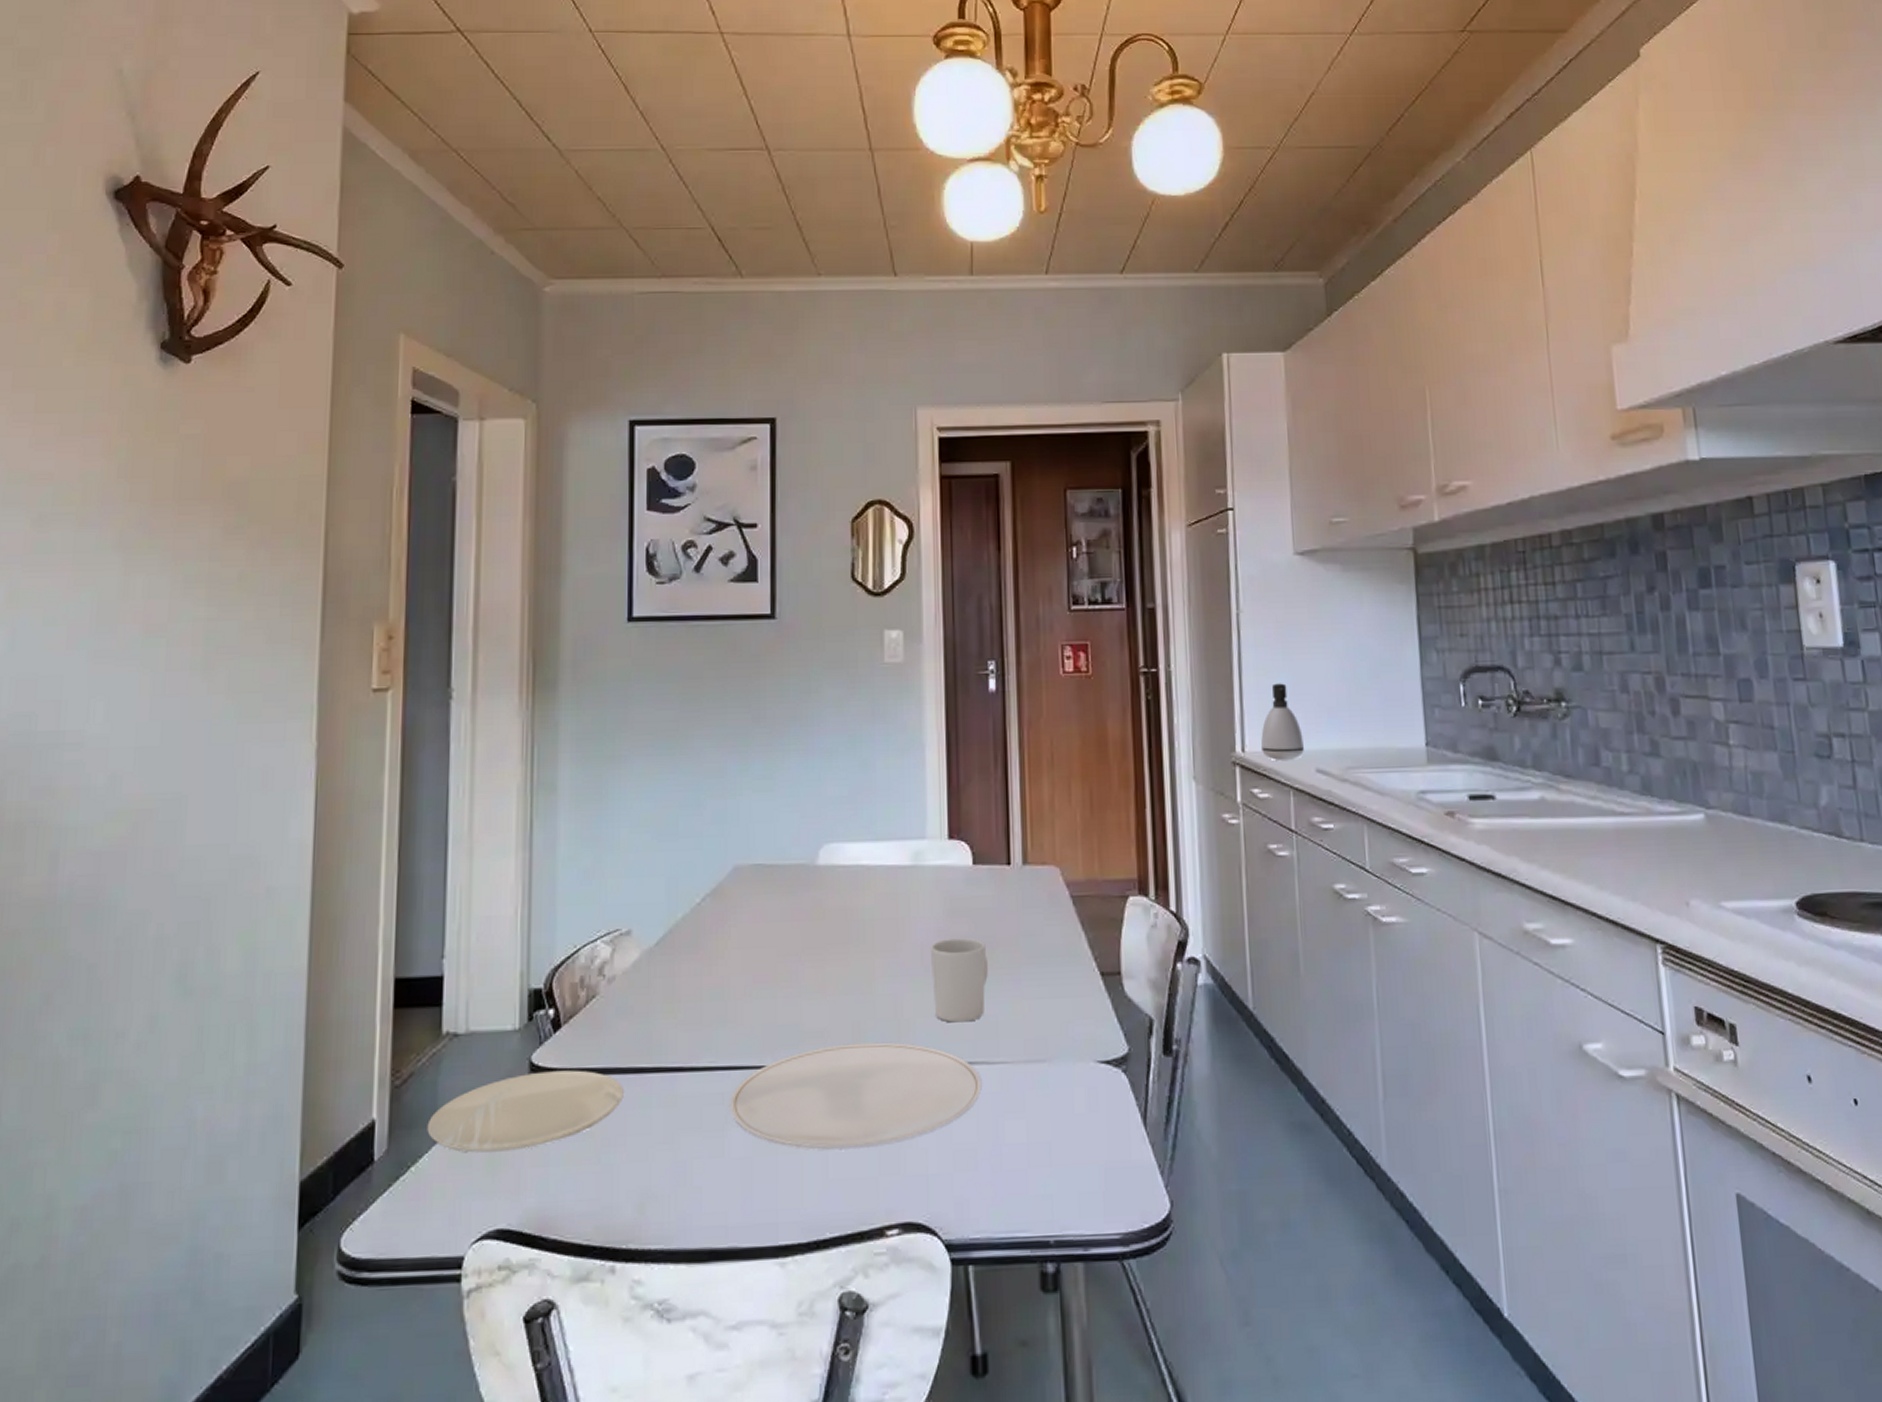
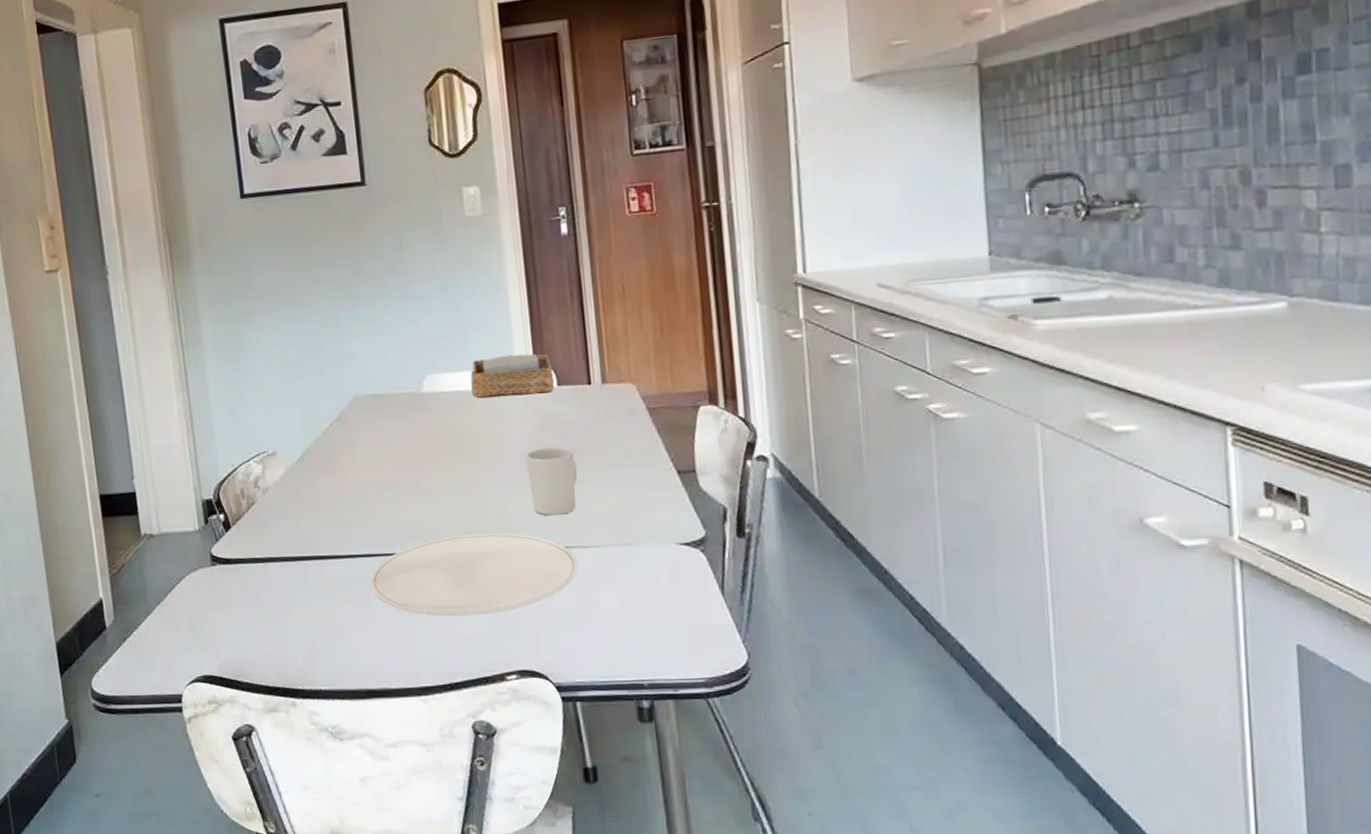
plate: present [427,1070,624,1154] -> none [141,559,286,622]
napkin holder: none [873,825,970,874] -> present [470,354,554,398]
soap dispenser: present [1261,683,1304,762] -> none [822,206,865,279]

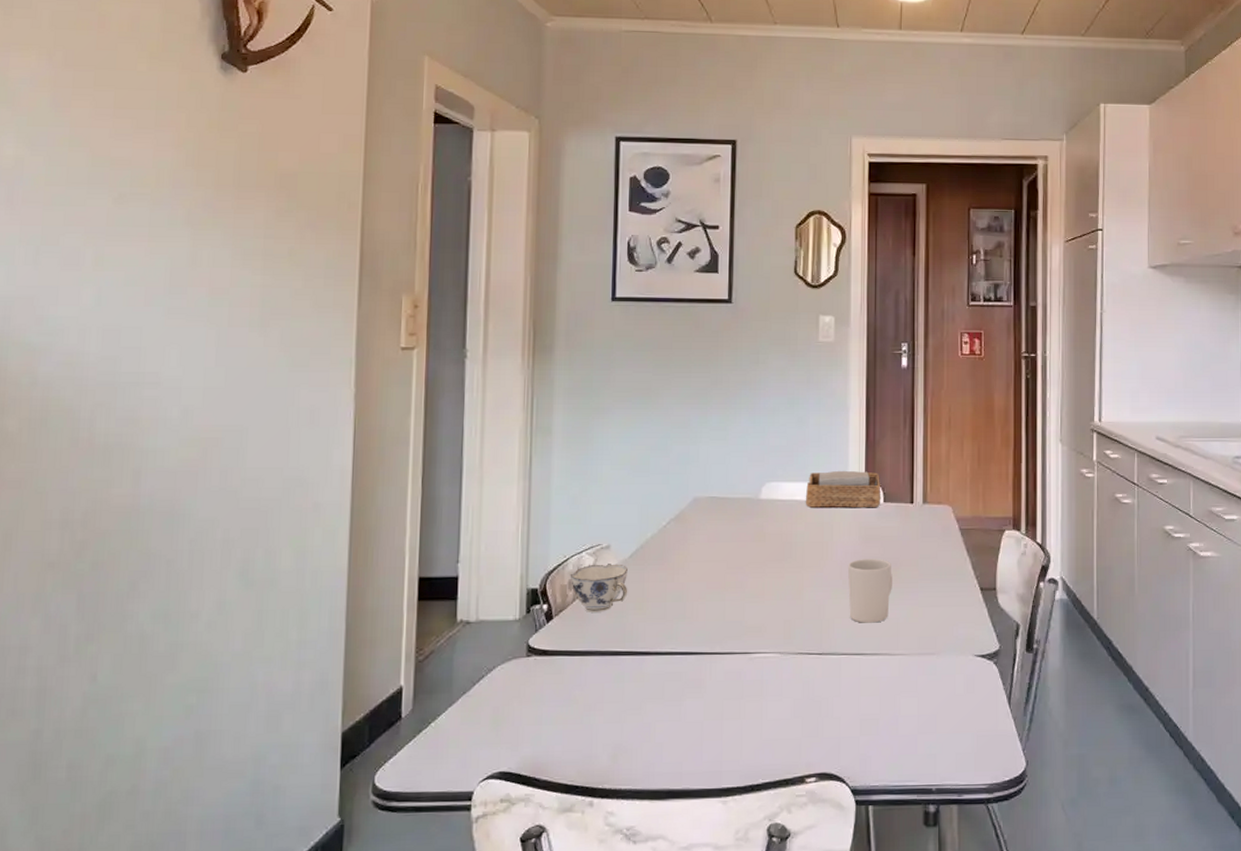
teacup: none [241,470,301,520] -> present [570,564,628,612]
plate: present [370,532,578,617] -> none [685,636,884,718]

